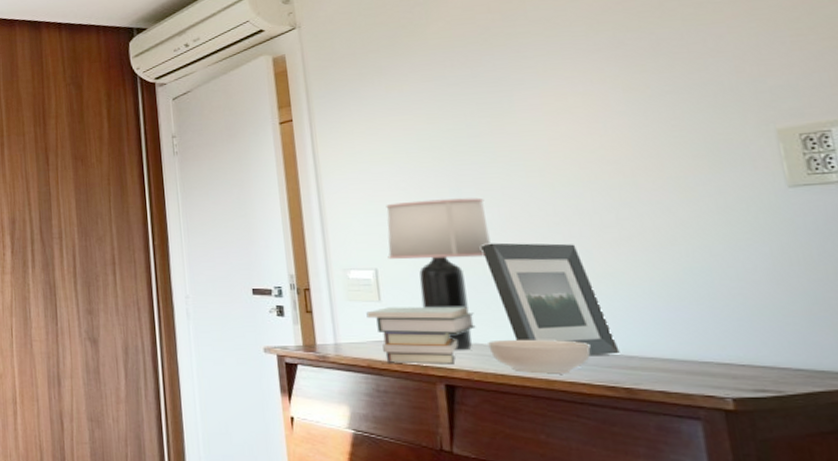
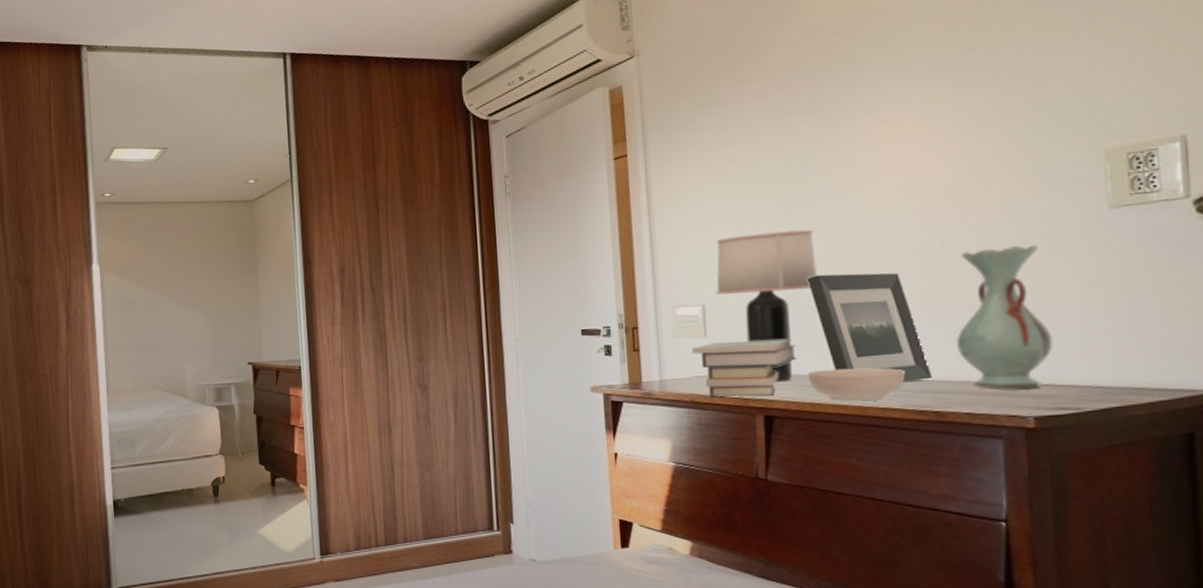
decorative vase: none [637,221,745,368] -> present [955,245,1054,390]

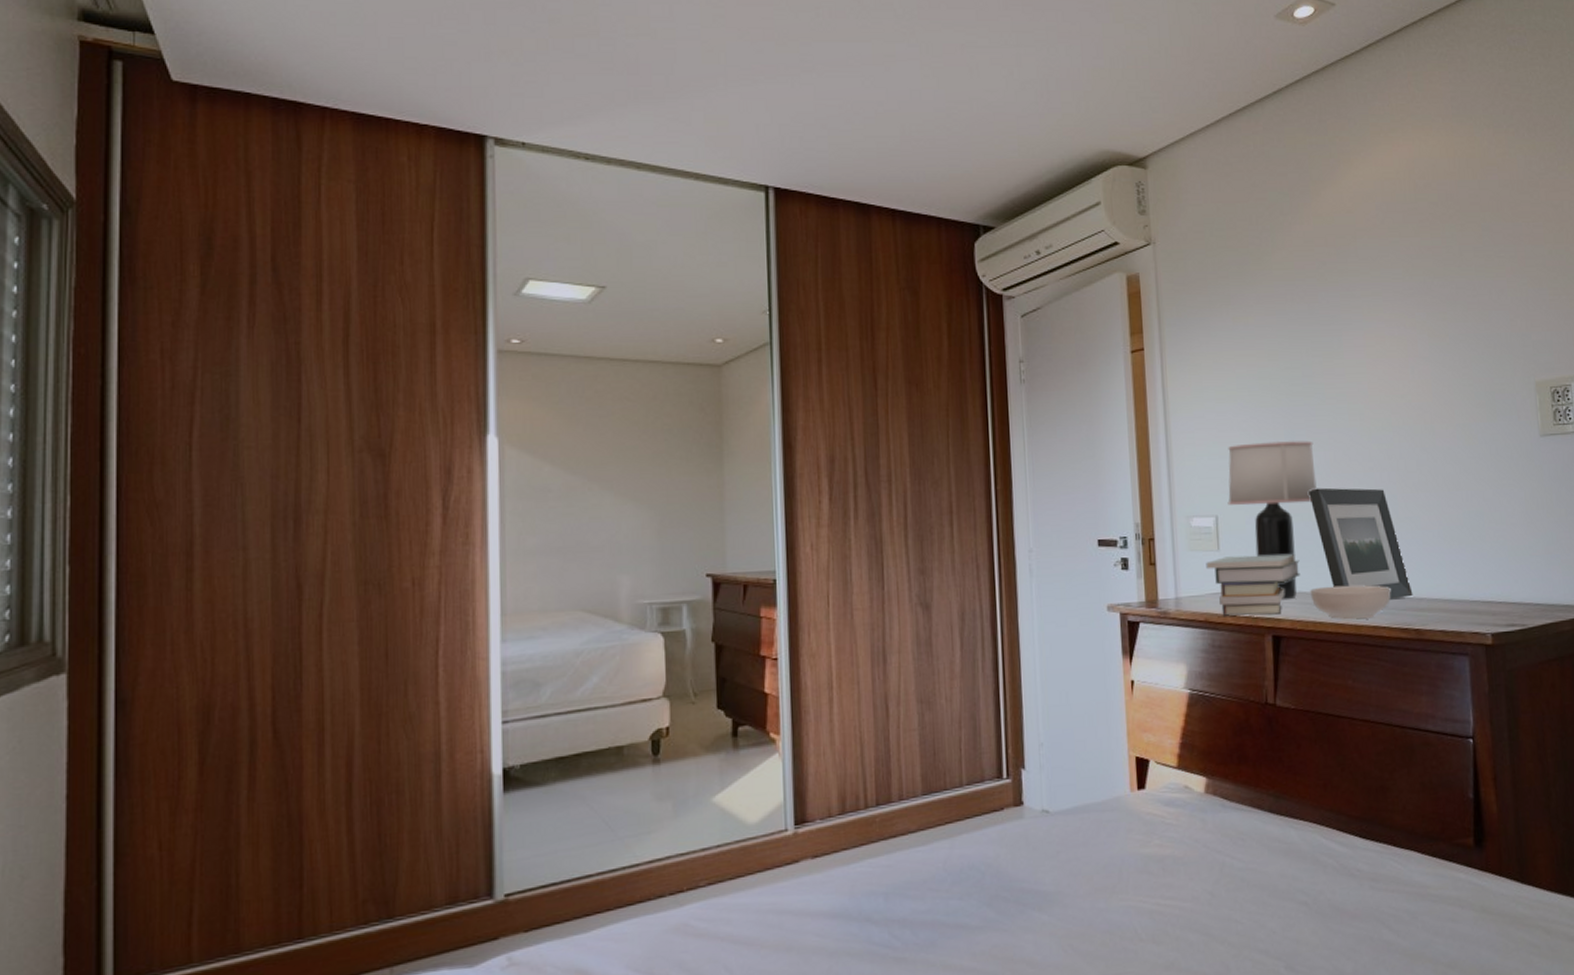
decorative vase: present [955,245,1054,390] -> none [1430,467,1504,607]

